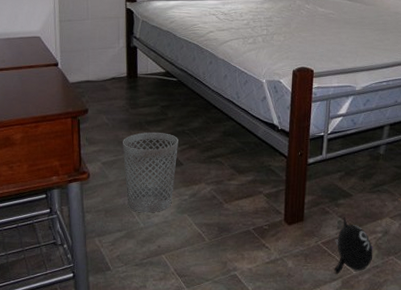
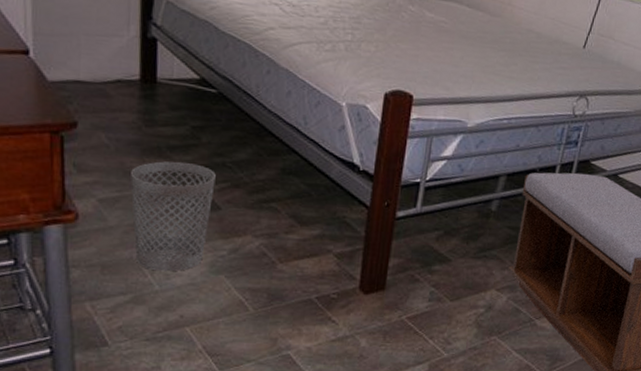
plush toy: present [335,216,373,274] -> none [421,286,472,356]

